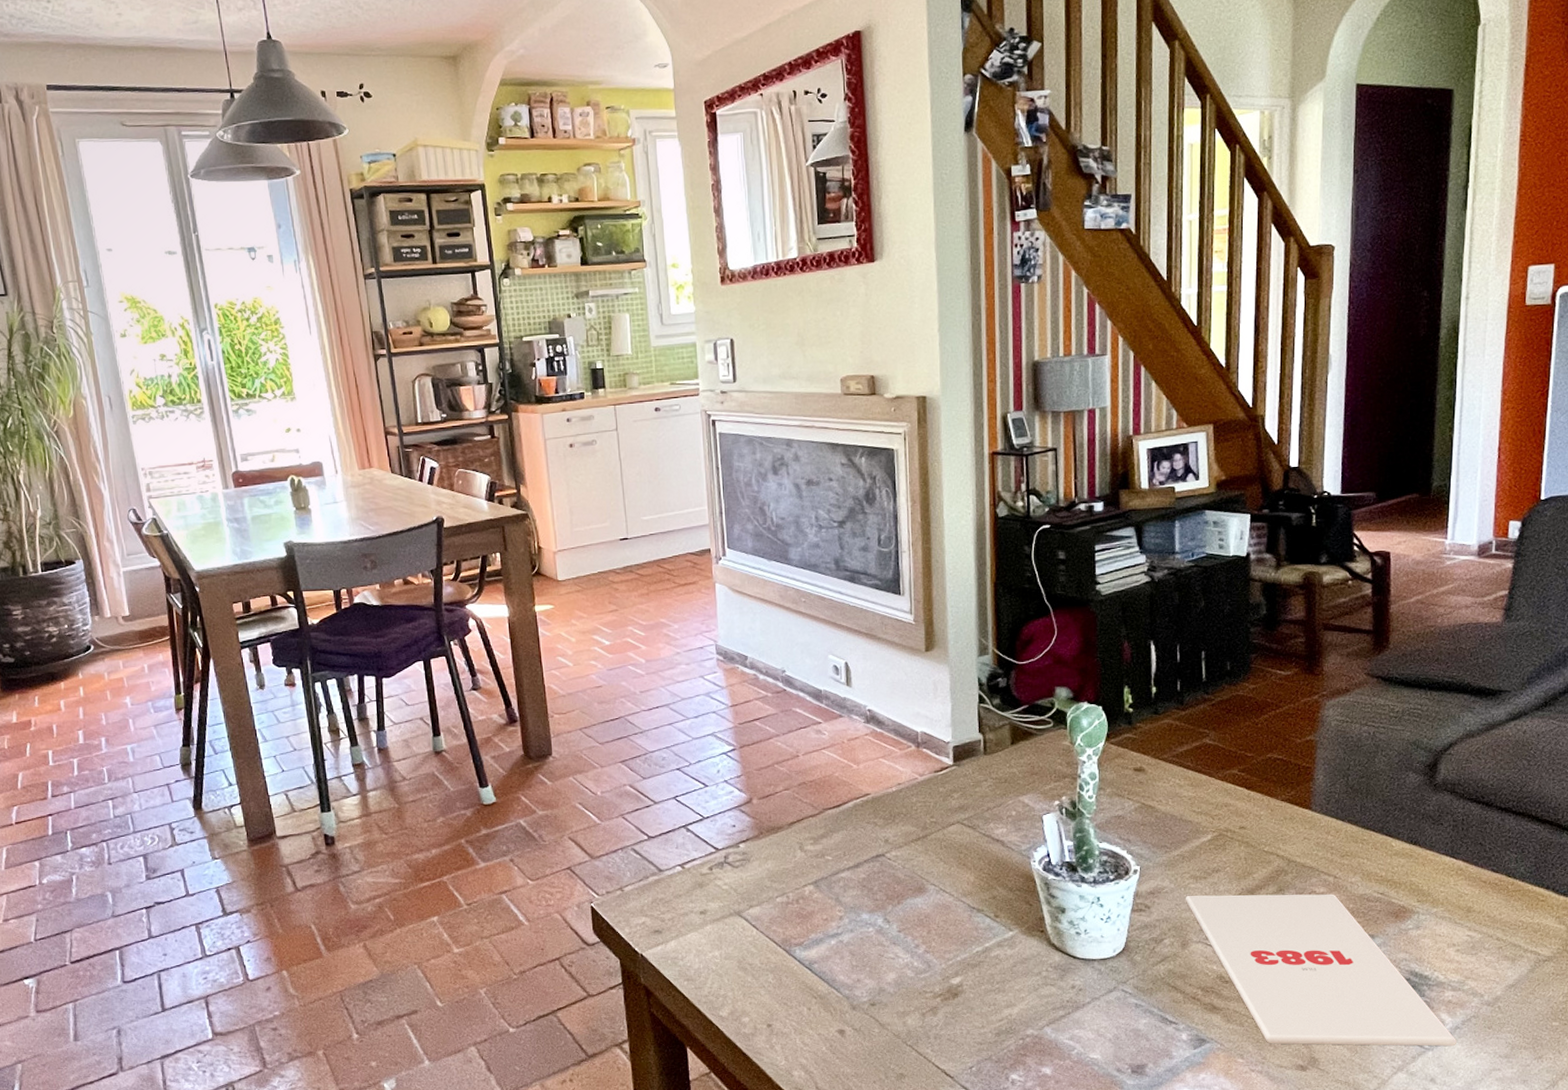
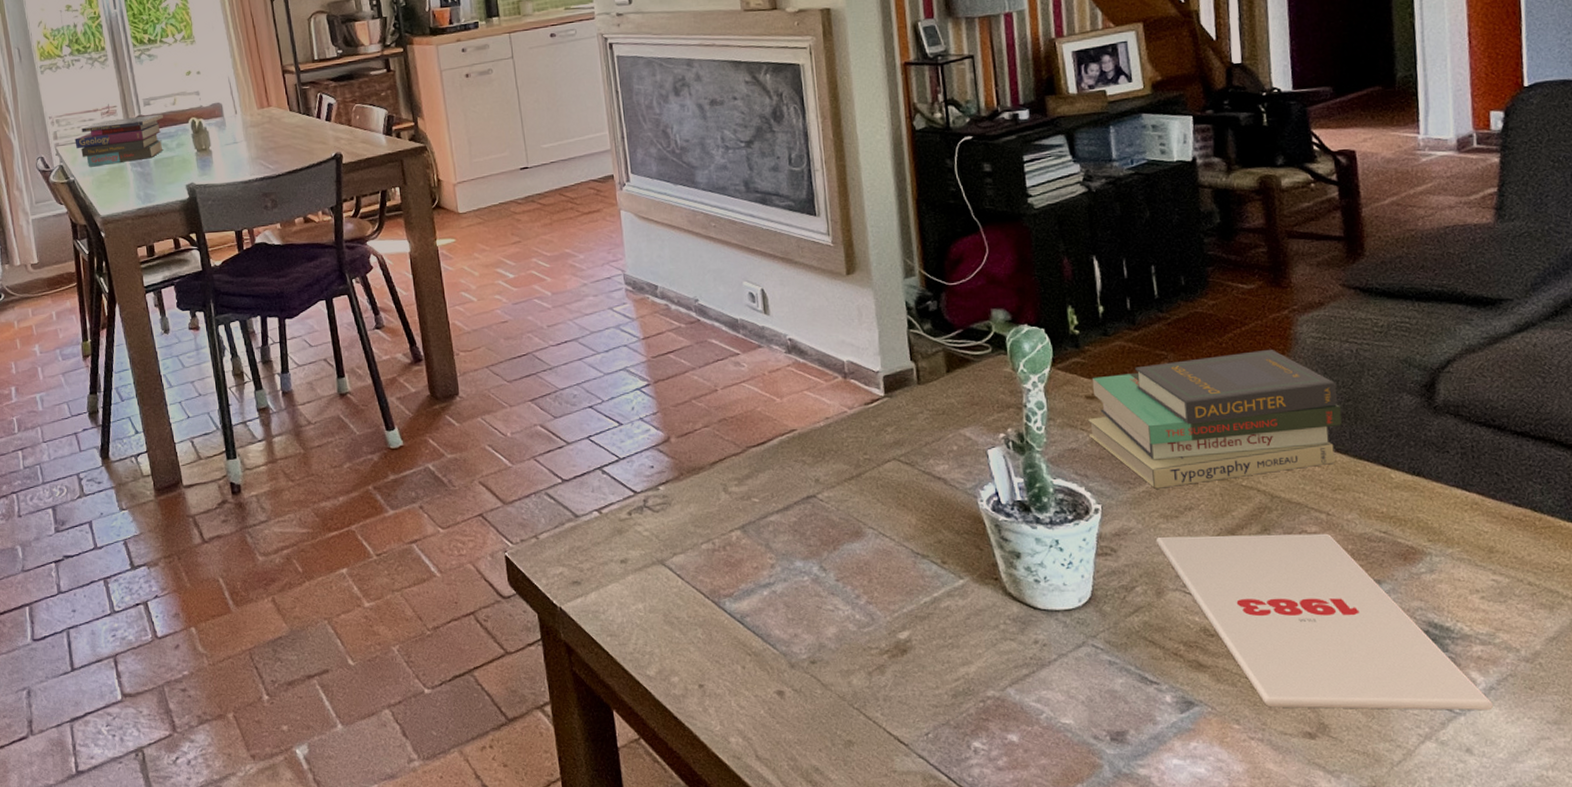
books: none [168,470,262,521] -> present [74,114,164,167]
books: none [1133,730,1355,853] -> present [1087,349,1342,489]

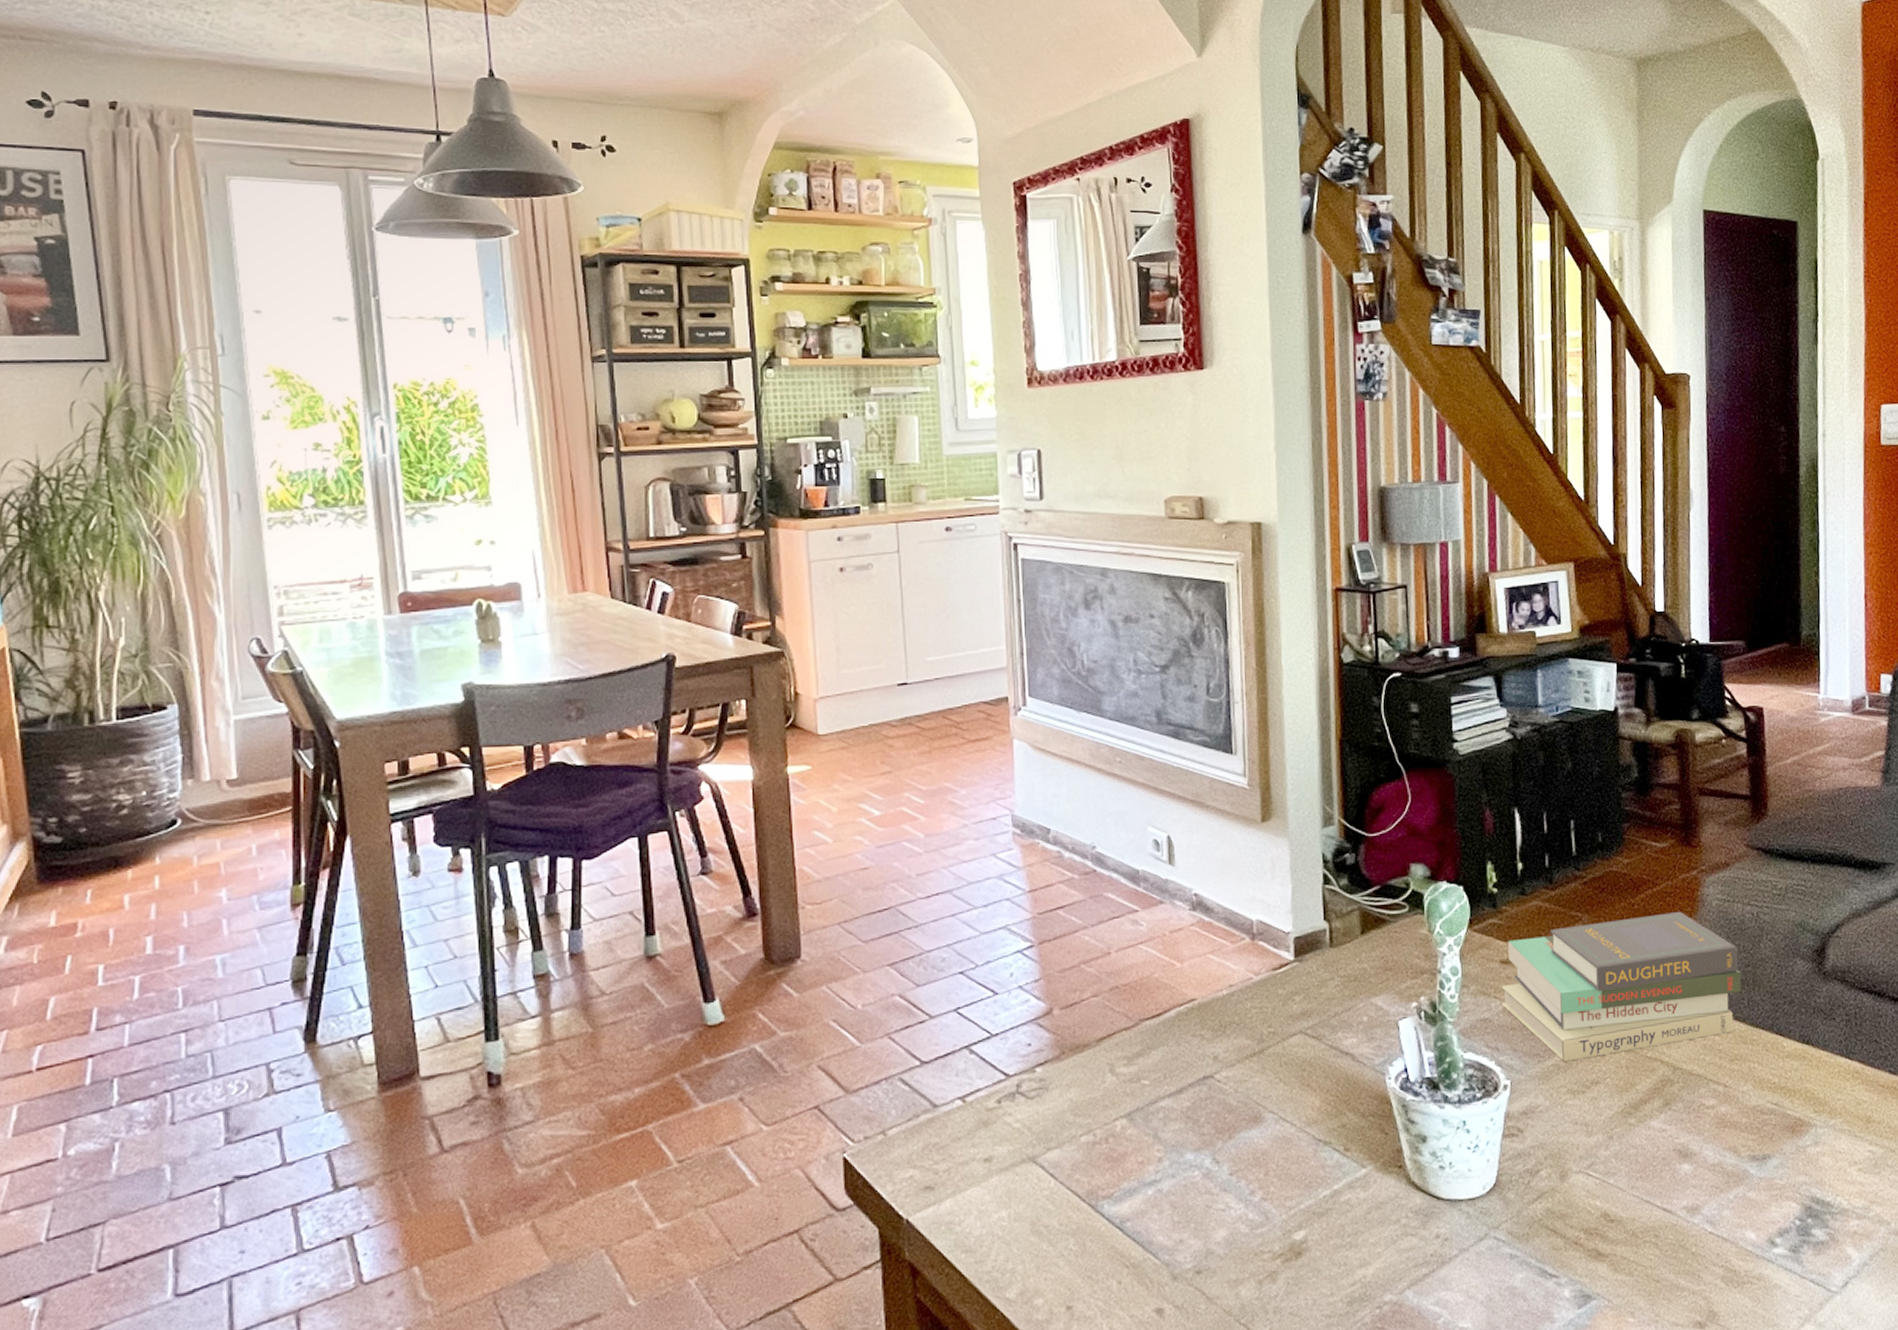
books: present [74,114,164,167] -> none [308,591,439,655]
magazine: present [1155,533,1493,711] -> none [1562,1106,1865,1297]

